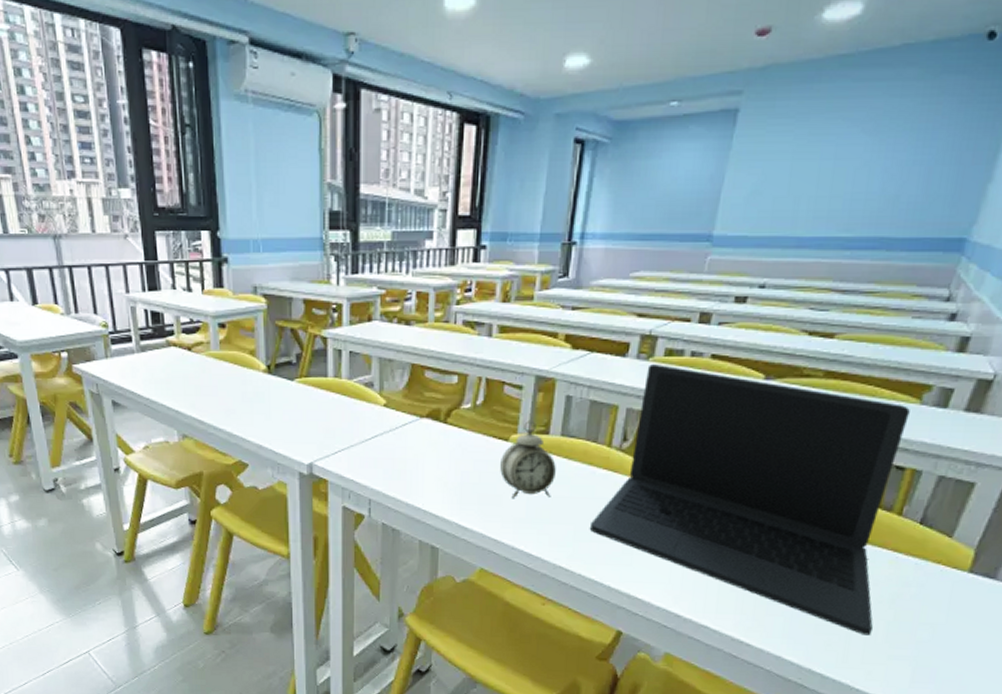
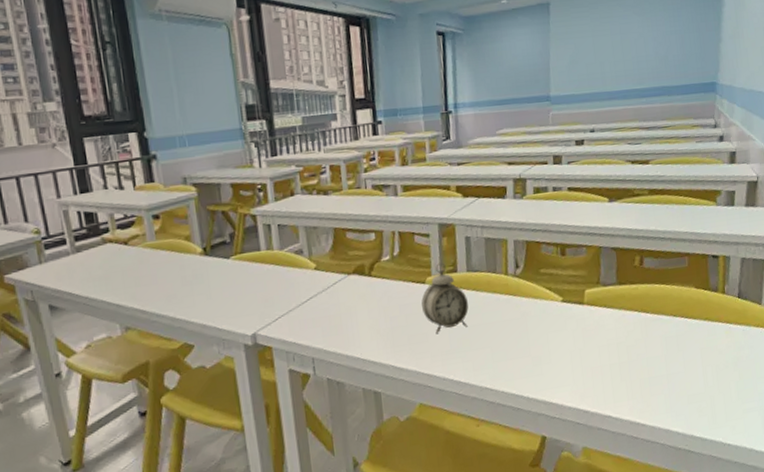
laptop: present [589,364,910,636] -> none [503,201,727,397]

